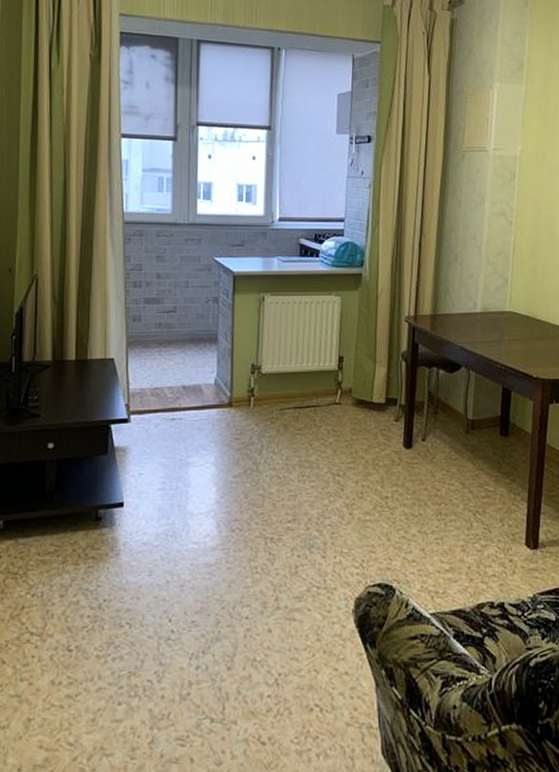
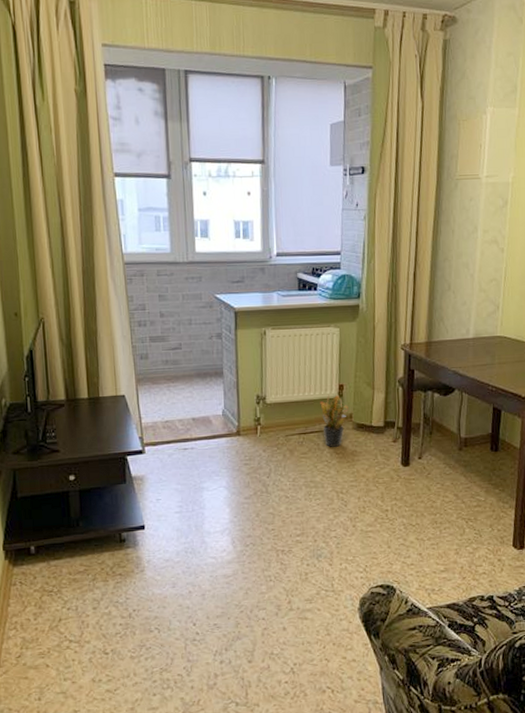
potted plant: none [318,367,348,424] -> present [320,395,348,447]

